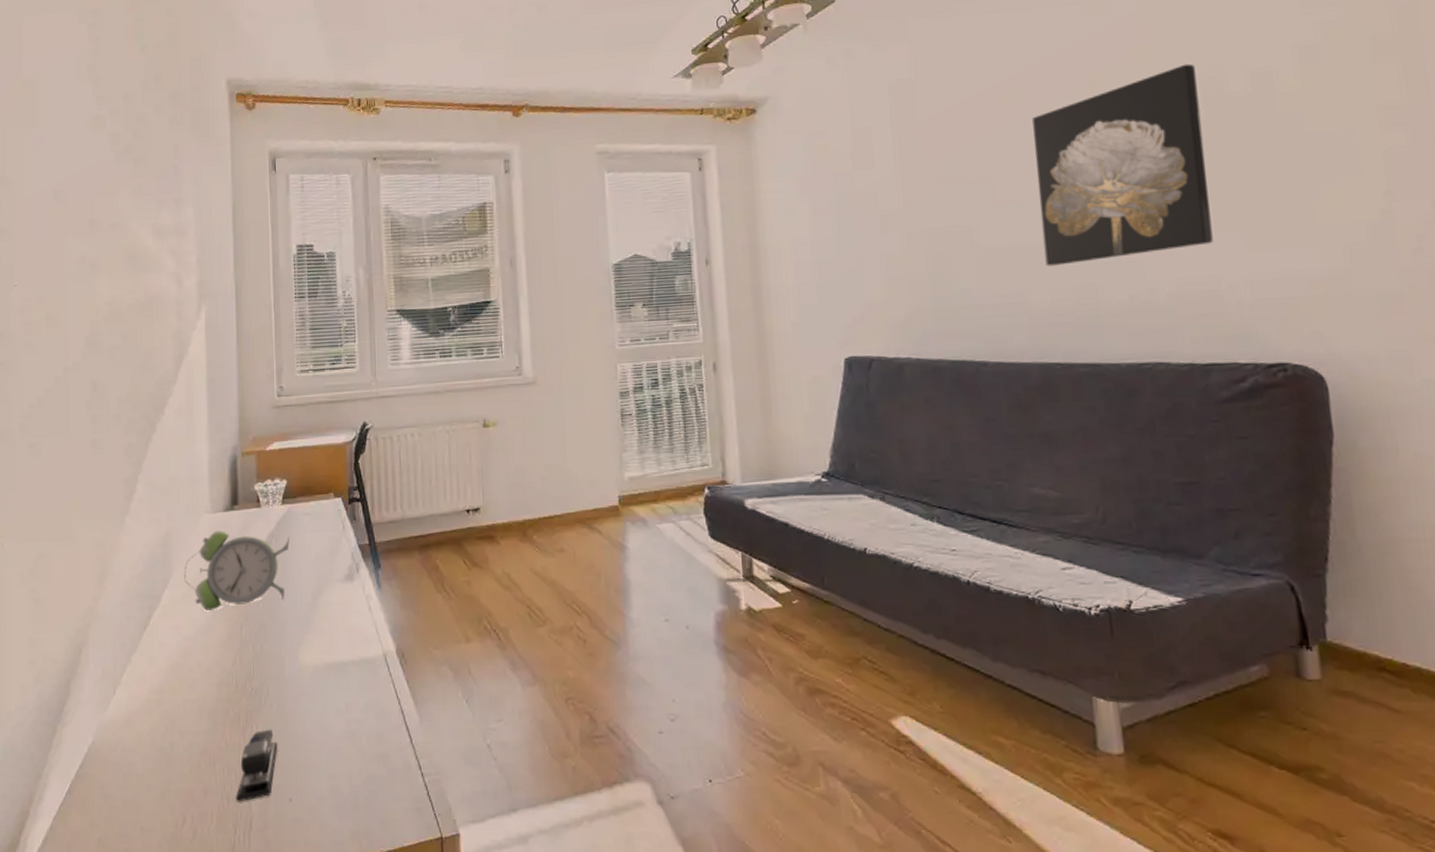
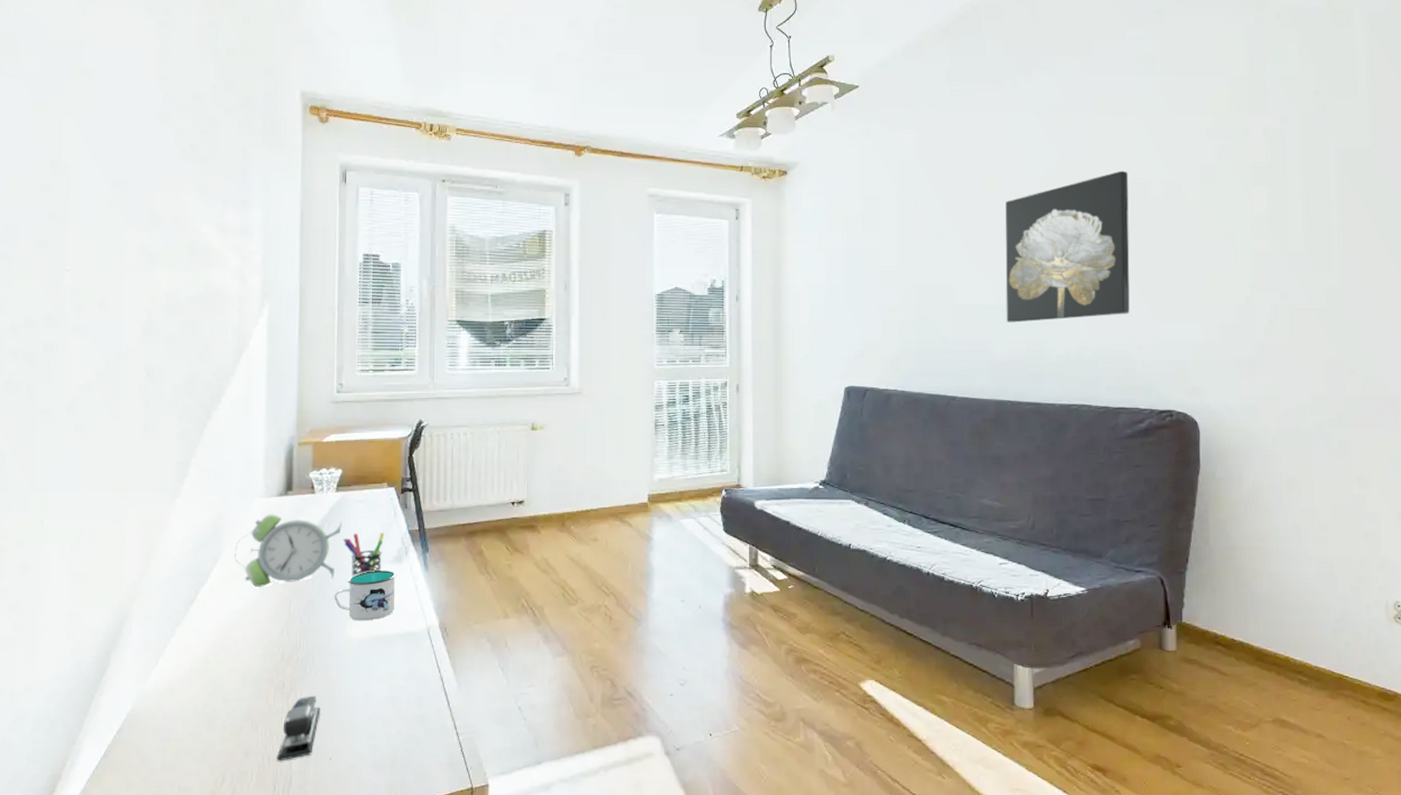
mug: none [285,590,349,647] -> present [334,570,397,621]
pen holder: none [291,548,334,598] -> present [343,532,385,577]

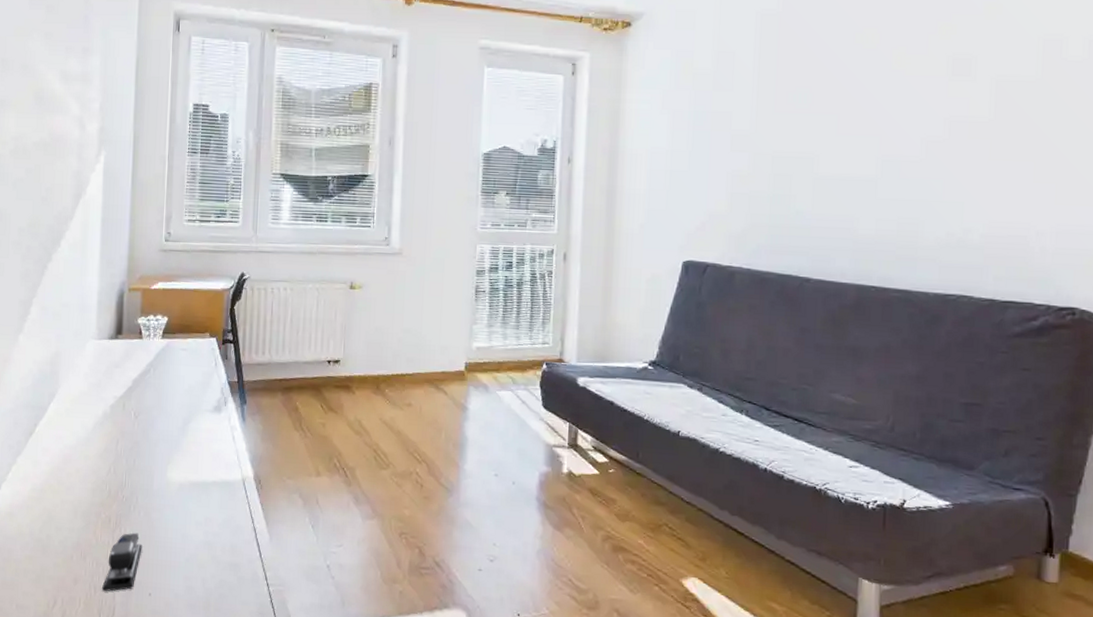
alarm clock: present [234,514,342,587] -> none [68,355,166,425]
mug: present [334,570,397,621] -> none [157,418,216,467]
pen holder: present [343,532,385,577] -> none [167,380,206,423]
wall art: present [1005,170,1130,323] -> none [875,24,1040,199]

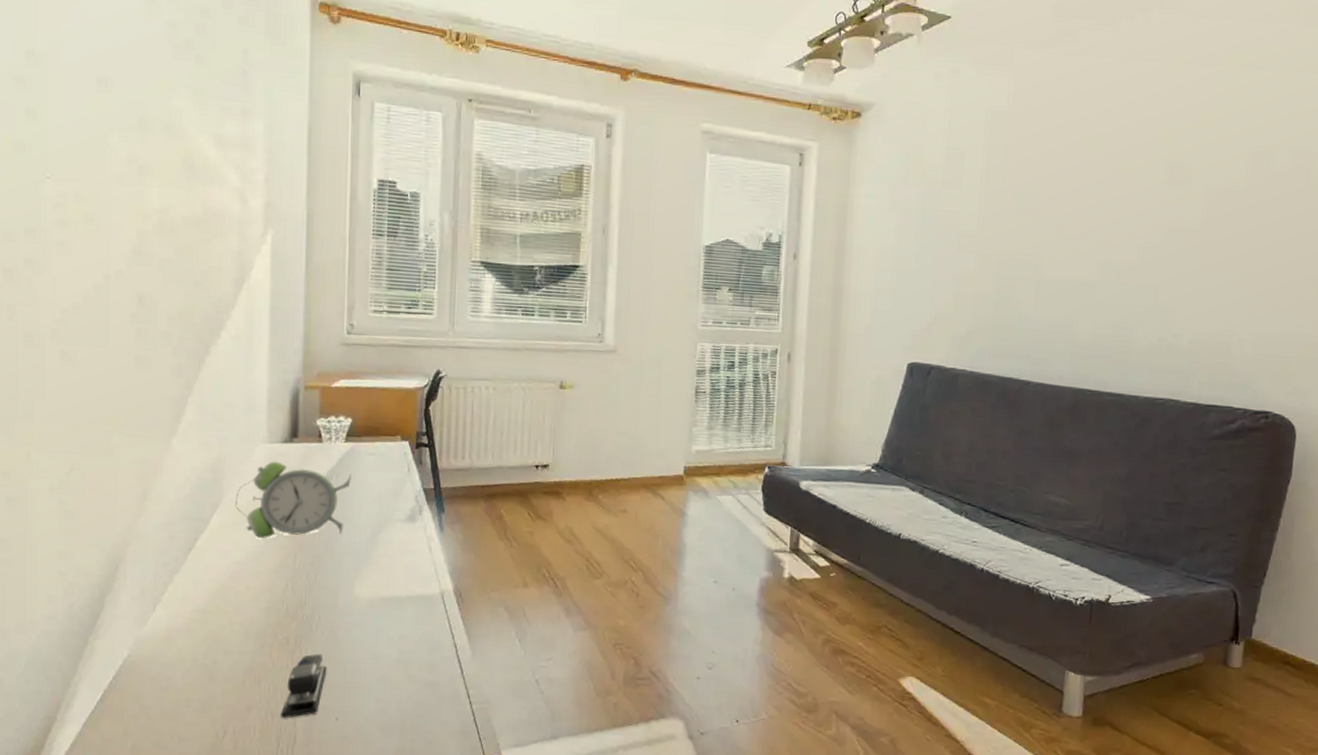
alarm clock: none [68,355,166,425] -> present [235,461,351,538]

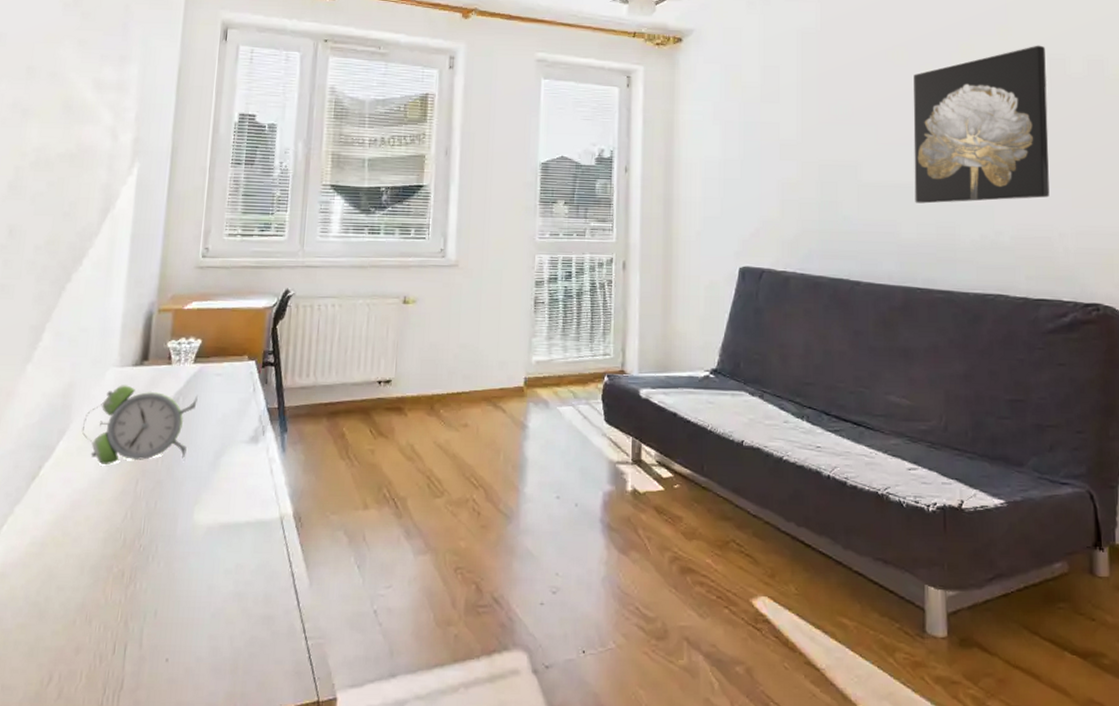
stapler: present [279,654,327,719] -> none [108,587,161,661]
wall art: none [1094,135,1251,304] -> present [913,45,1050,204]

